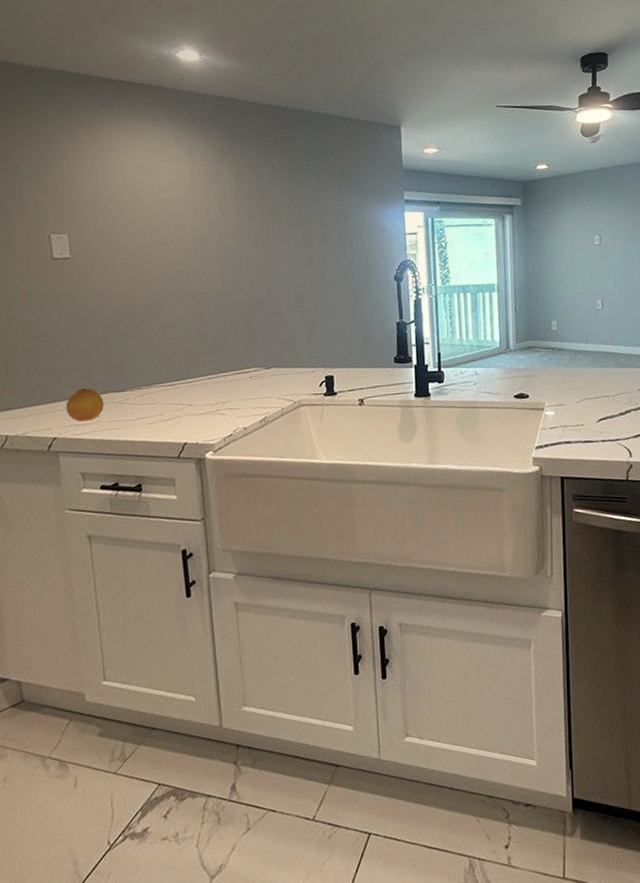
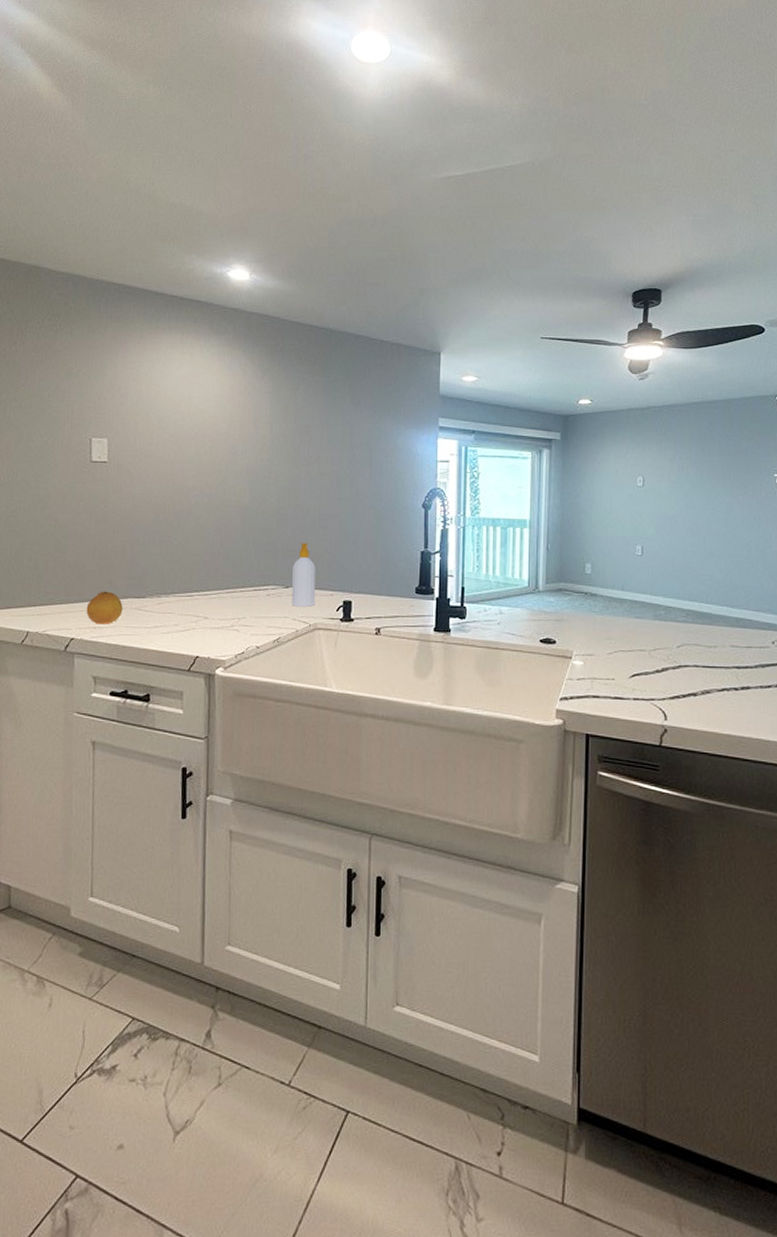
soap bottle: none [273,323,298,387] -> present [292,543,316,608]

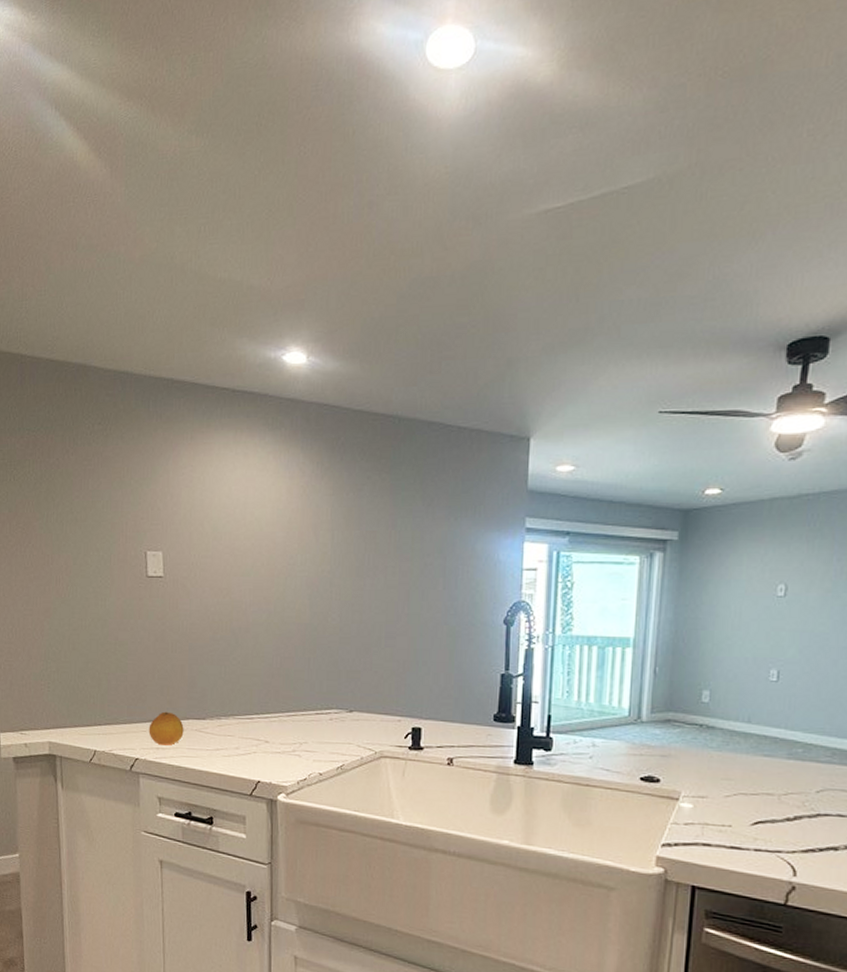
soap bottle: present [292,543,316,608] -> none [356,663,383,734]

